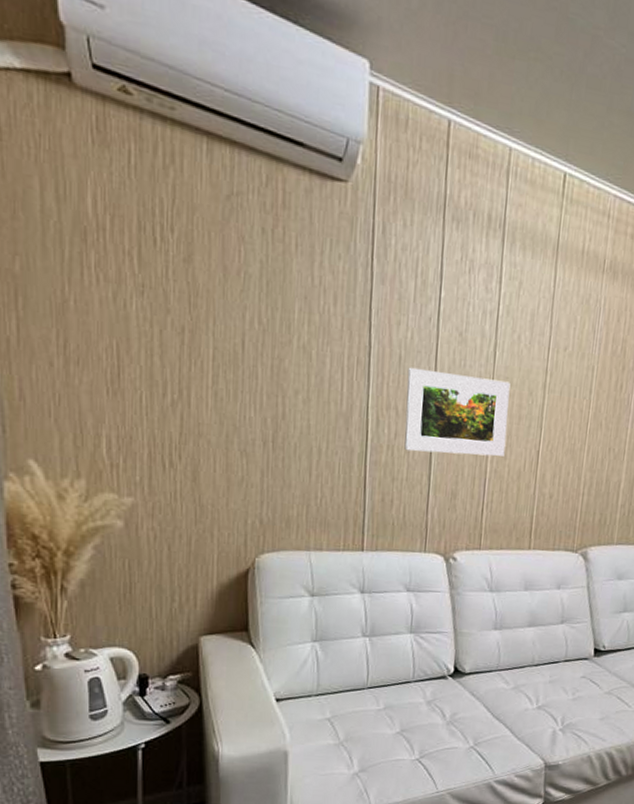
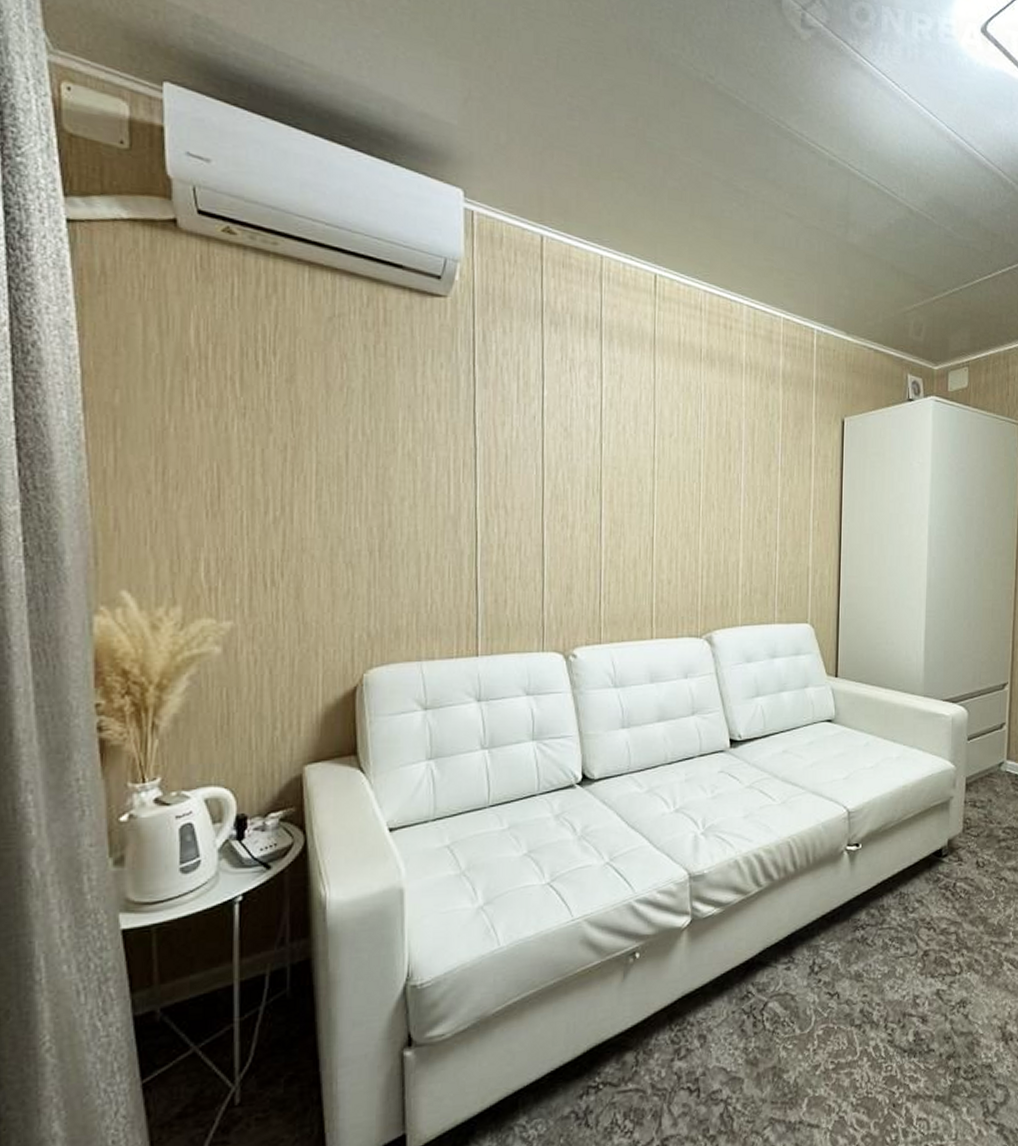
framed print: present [404,367,510,457] -> none [514,465,619,549]

